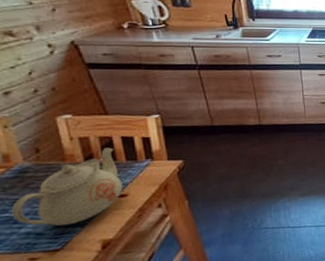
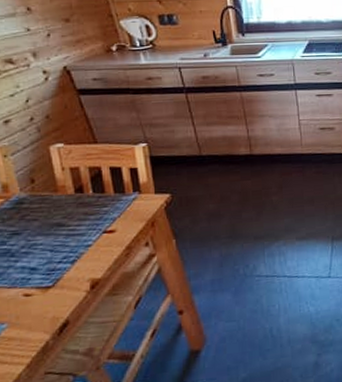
teapot: present [12,147,123,226] -> none [10,179,111,262]

